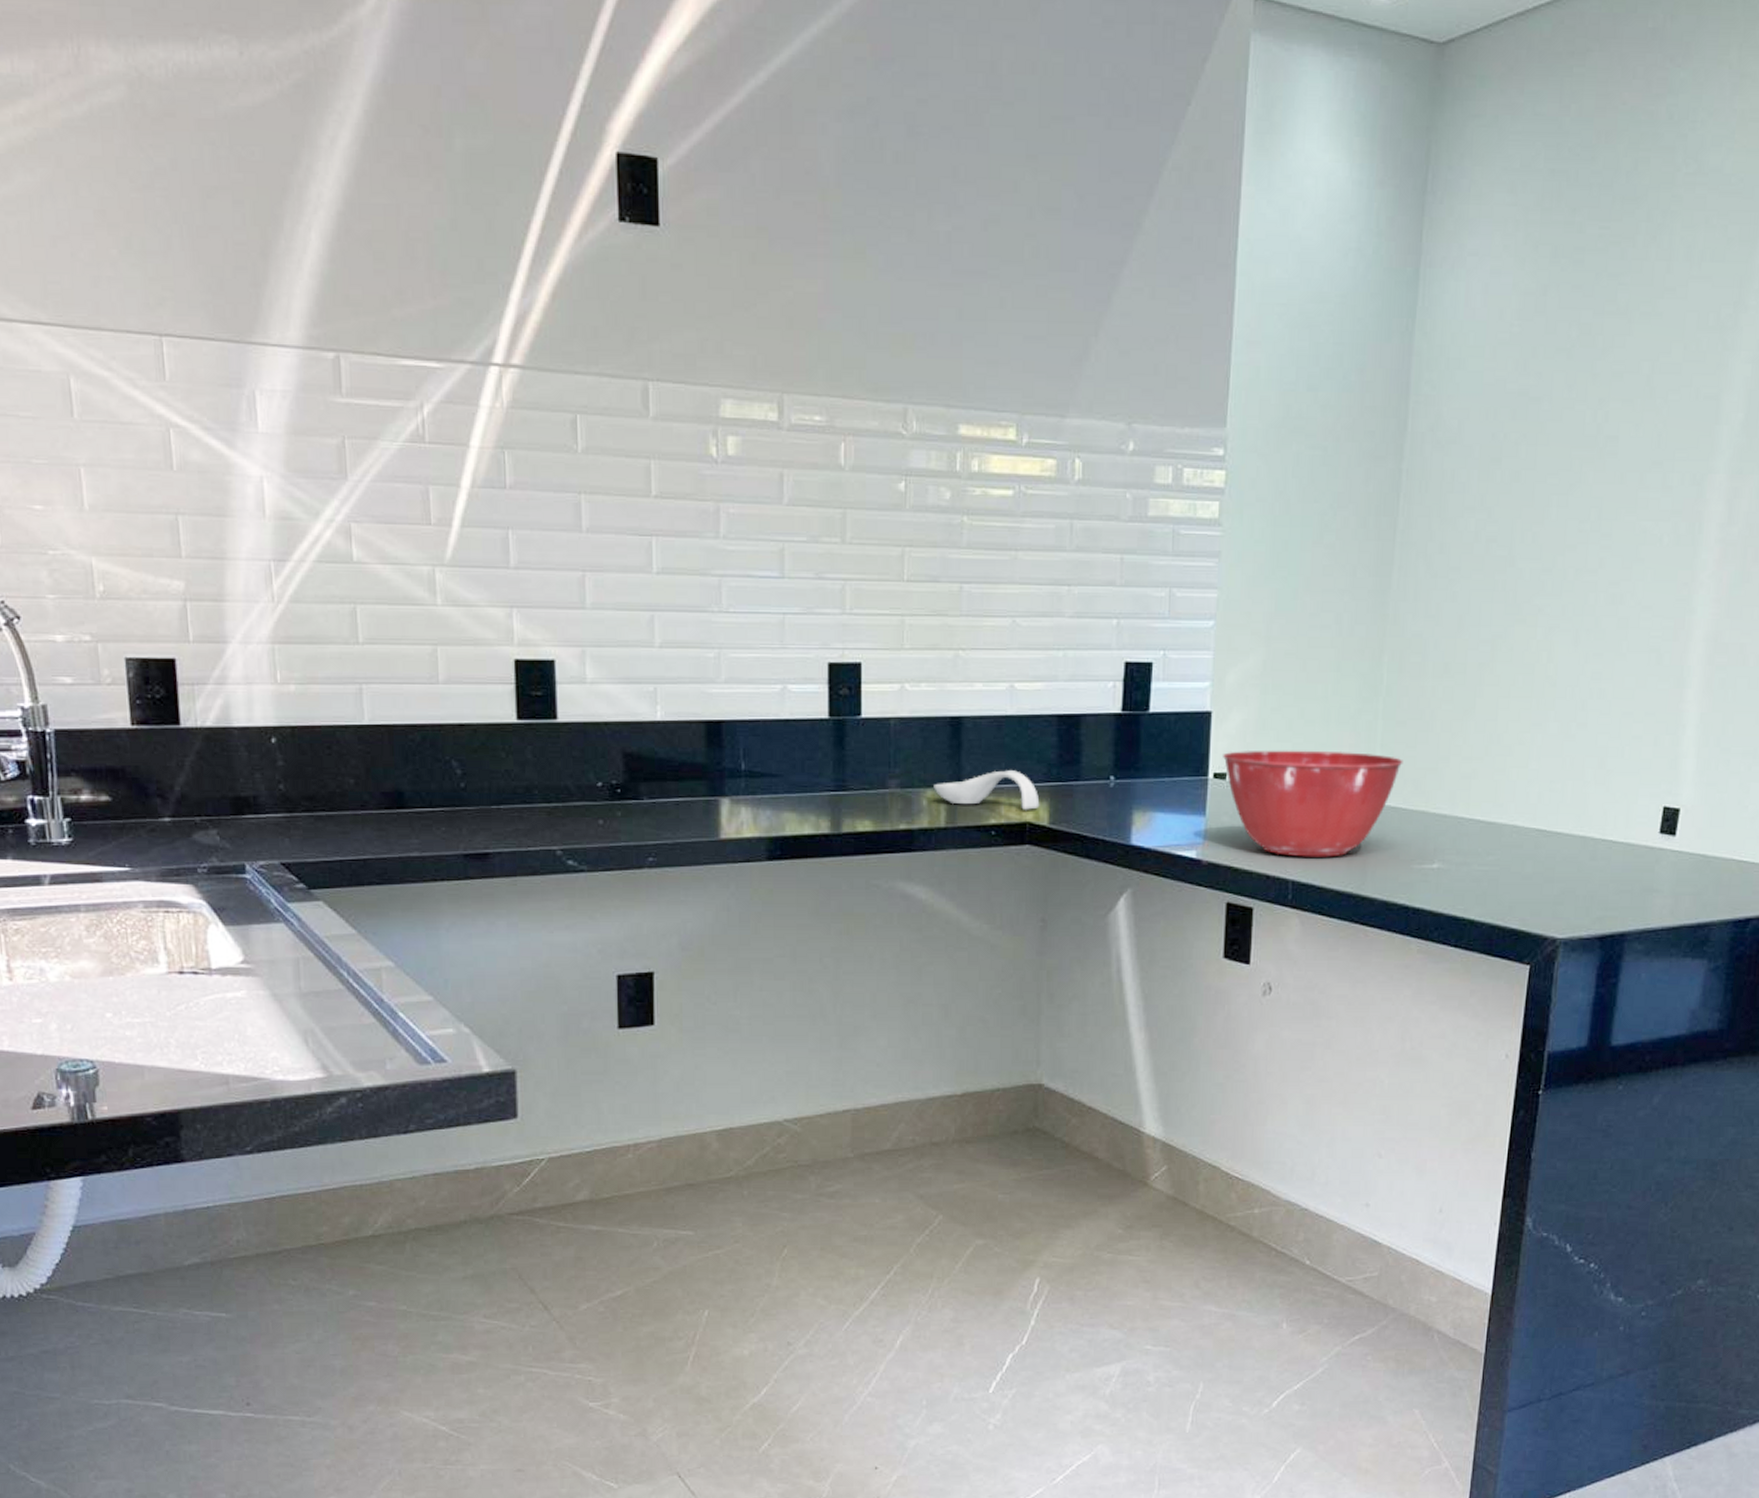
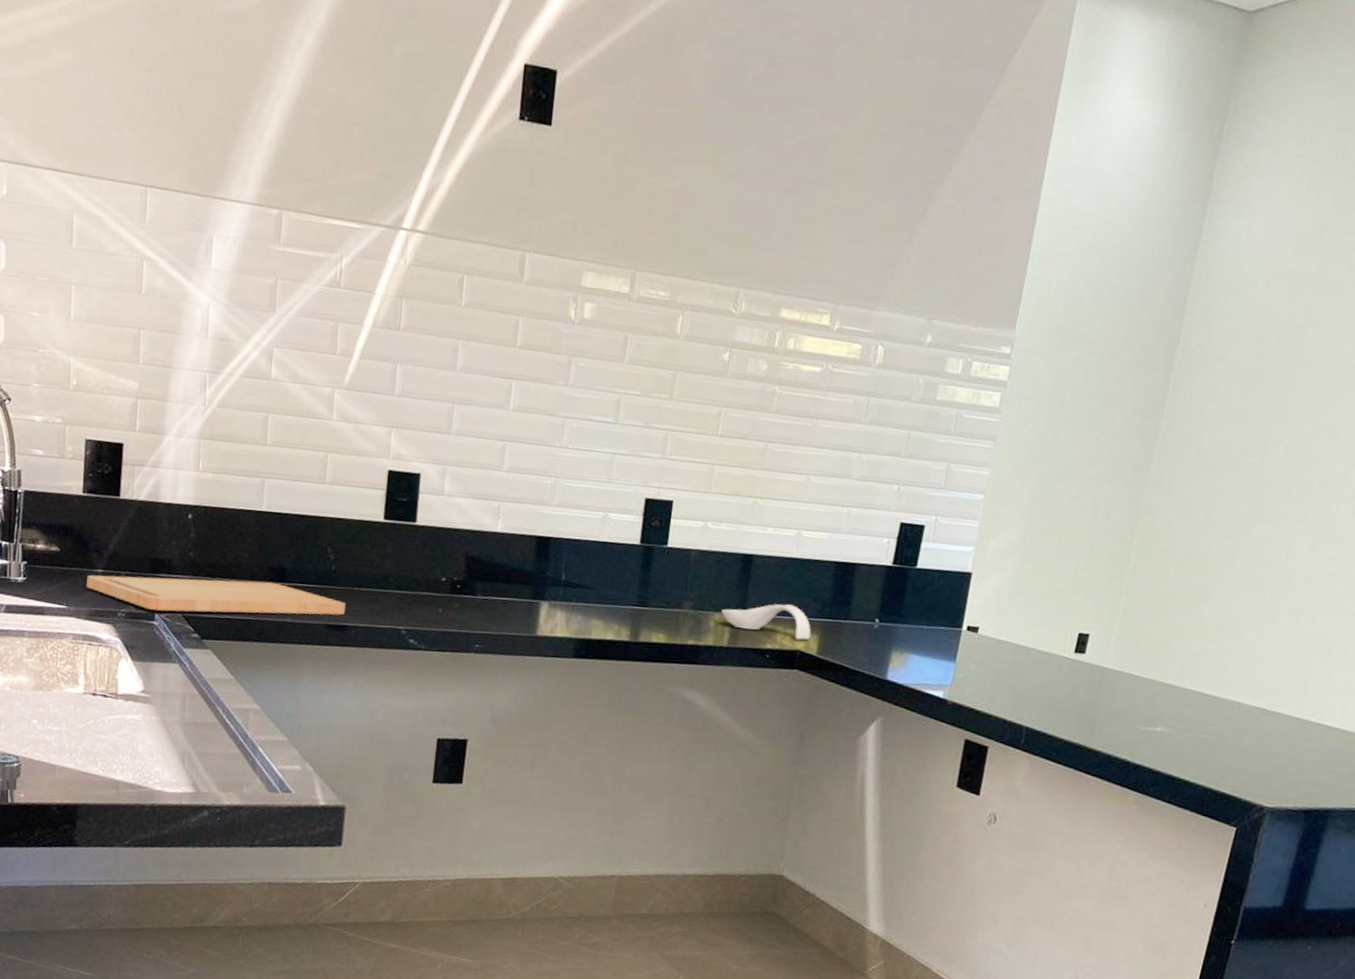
cutting board: none [151,811,485,860] -> present [86,575,346,615]
mixing bowl: present [1223,750,1403,857] -> none [977,609,1141,711]

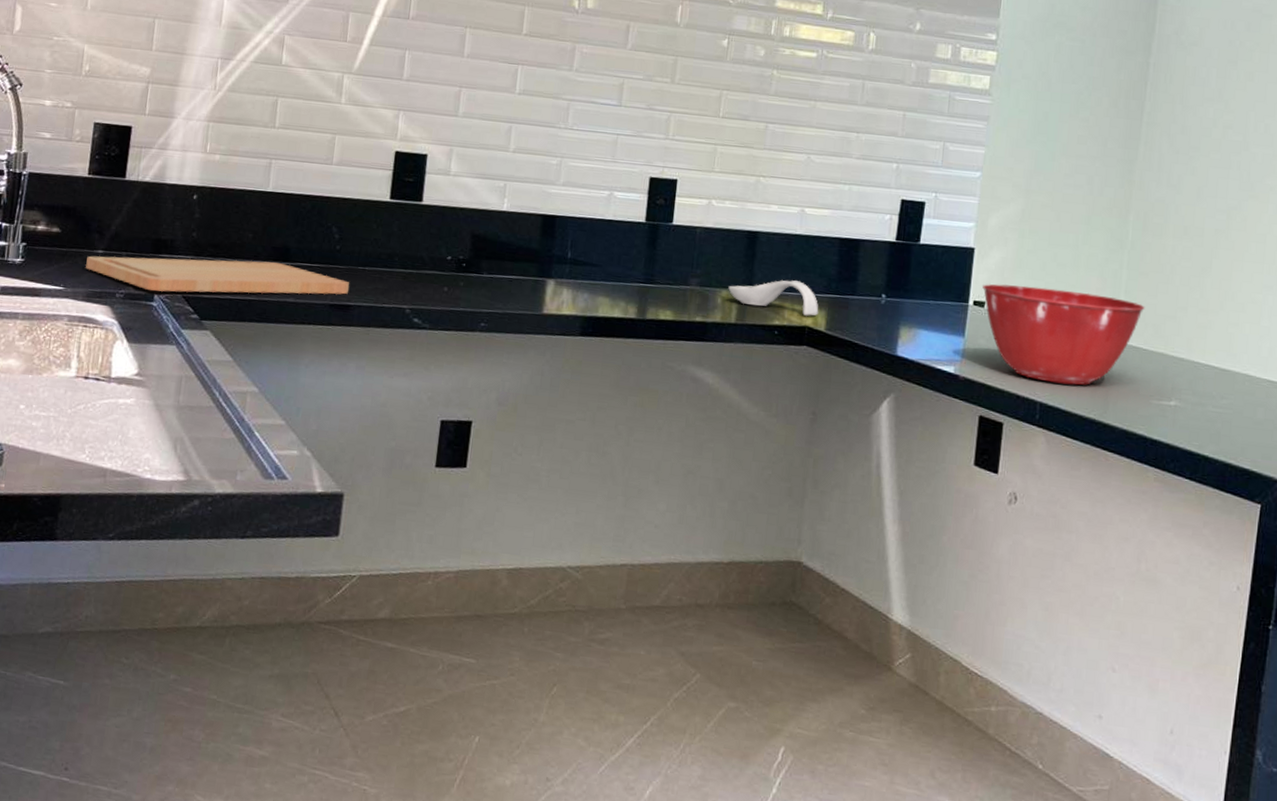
mixing bowl: none [977,609,1141,711] -> present [983,284,1145,386]

